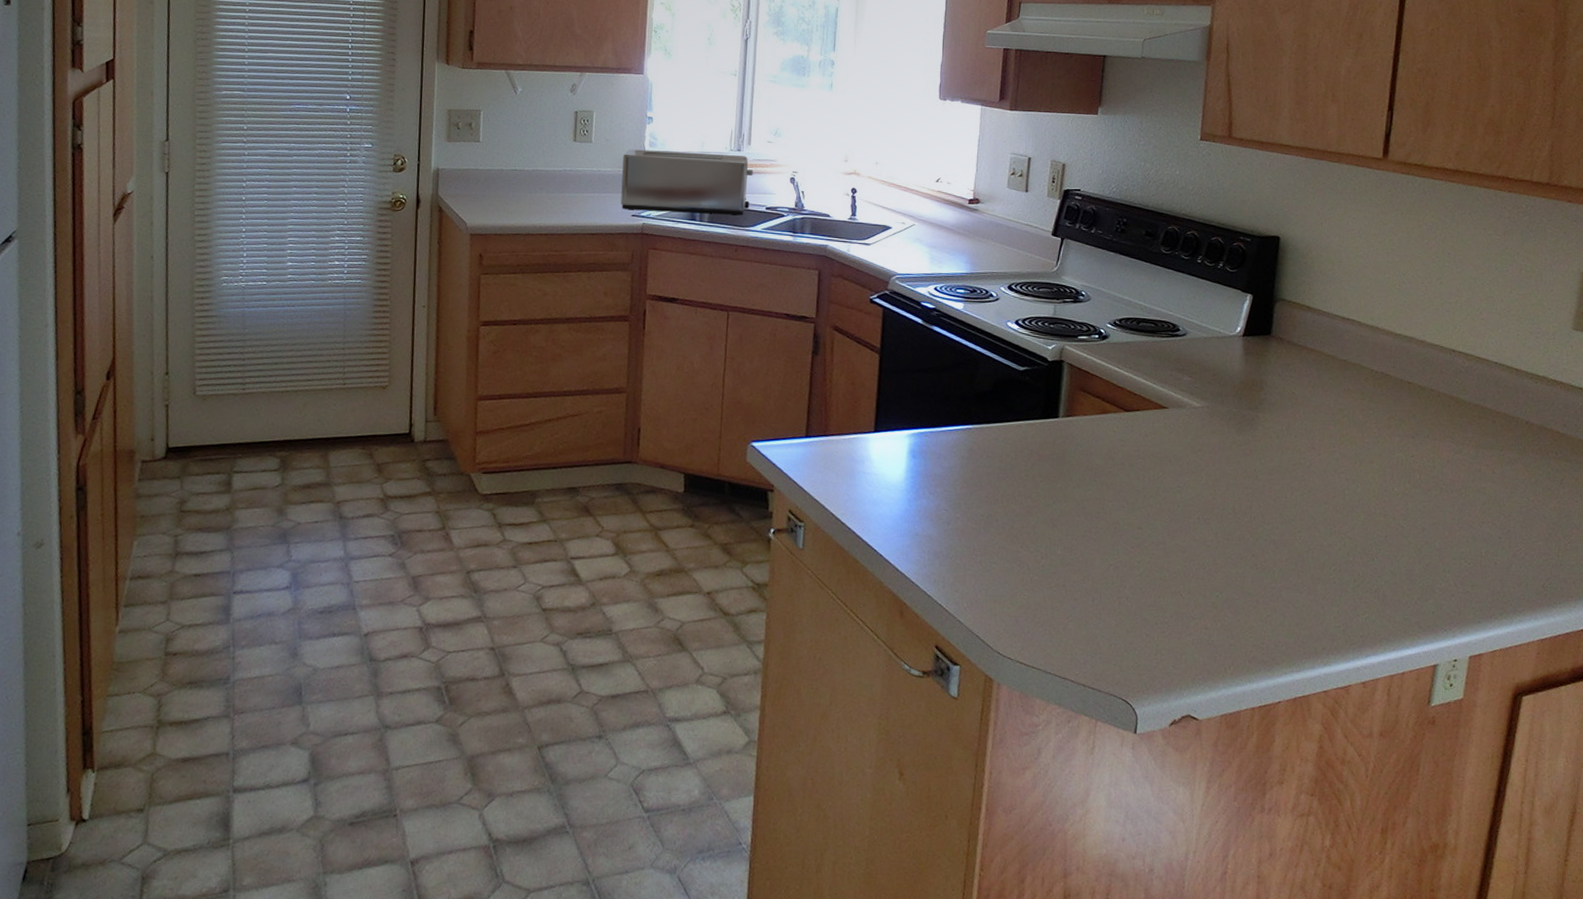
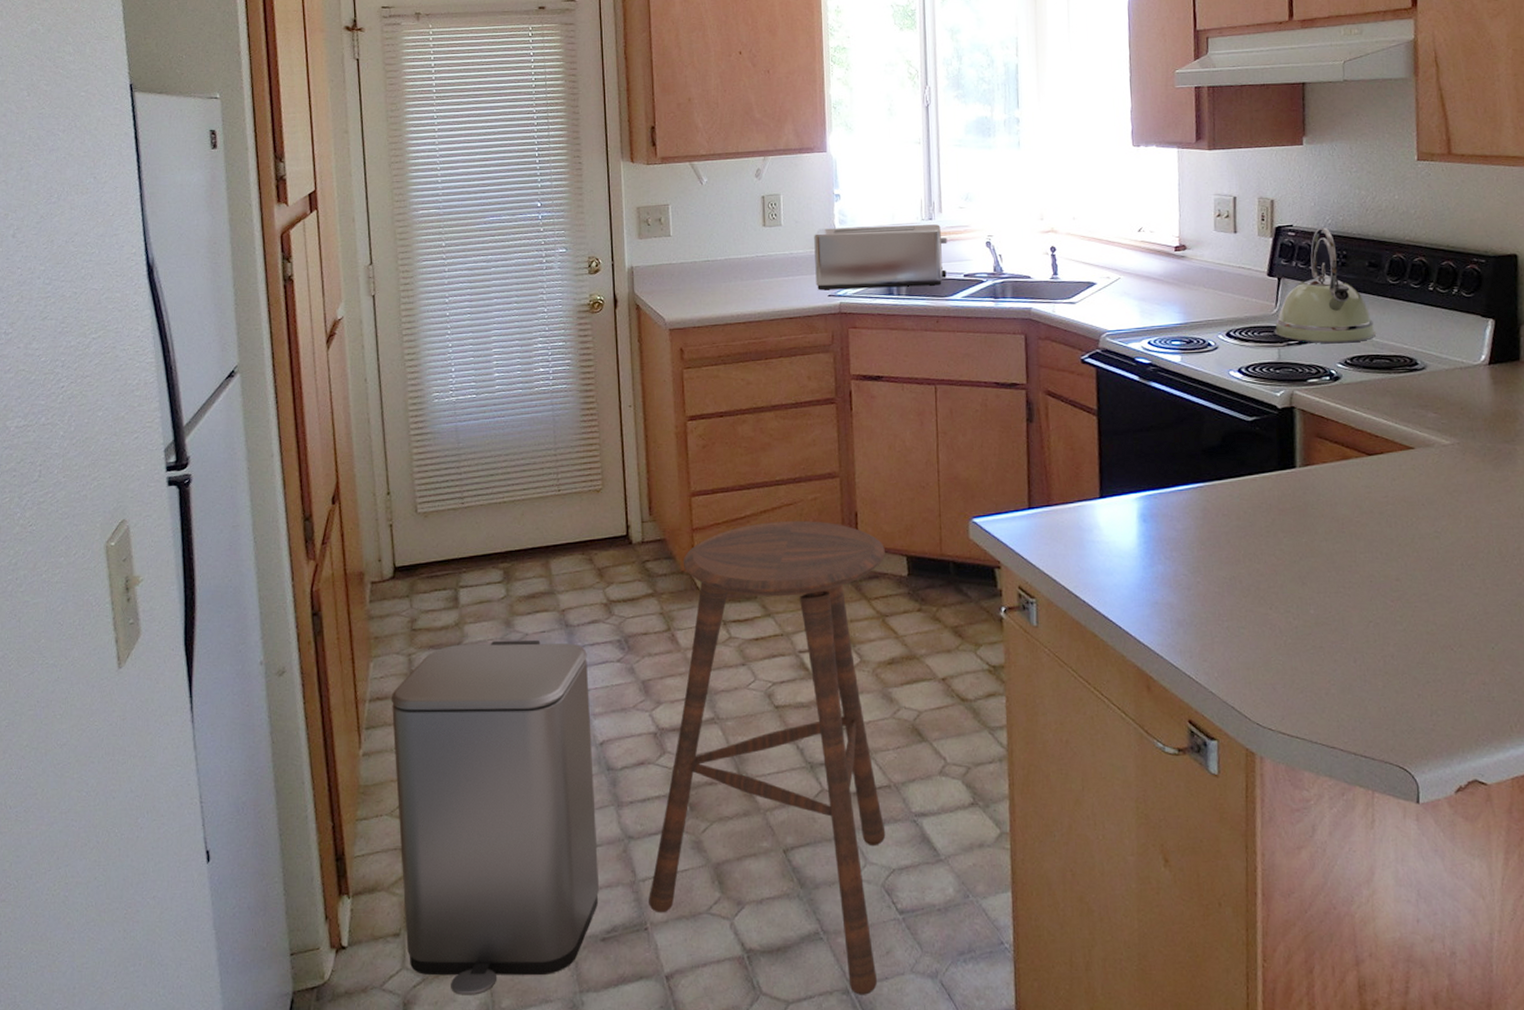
pedal bin: none [150,527,359,872] -> present [391,640,600,995]
bar stool: none [399,430,664,887] -> present [647,520,886,995]
kettle: none [1052,194,1145,305] -> present [1274,227,1376,344]

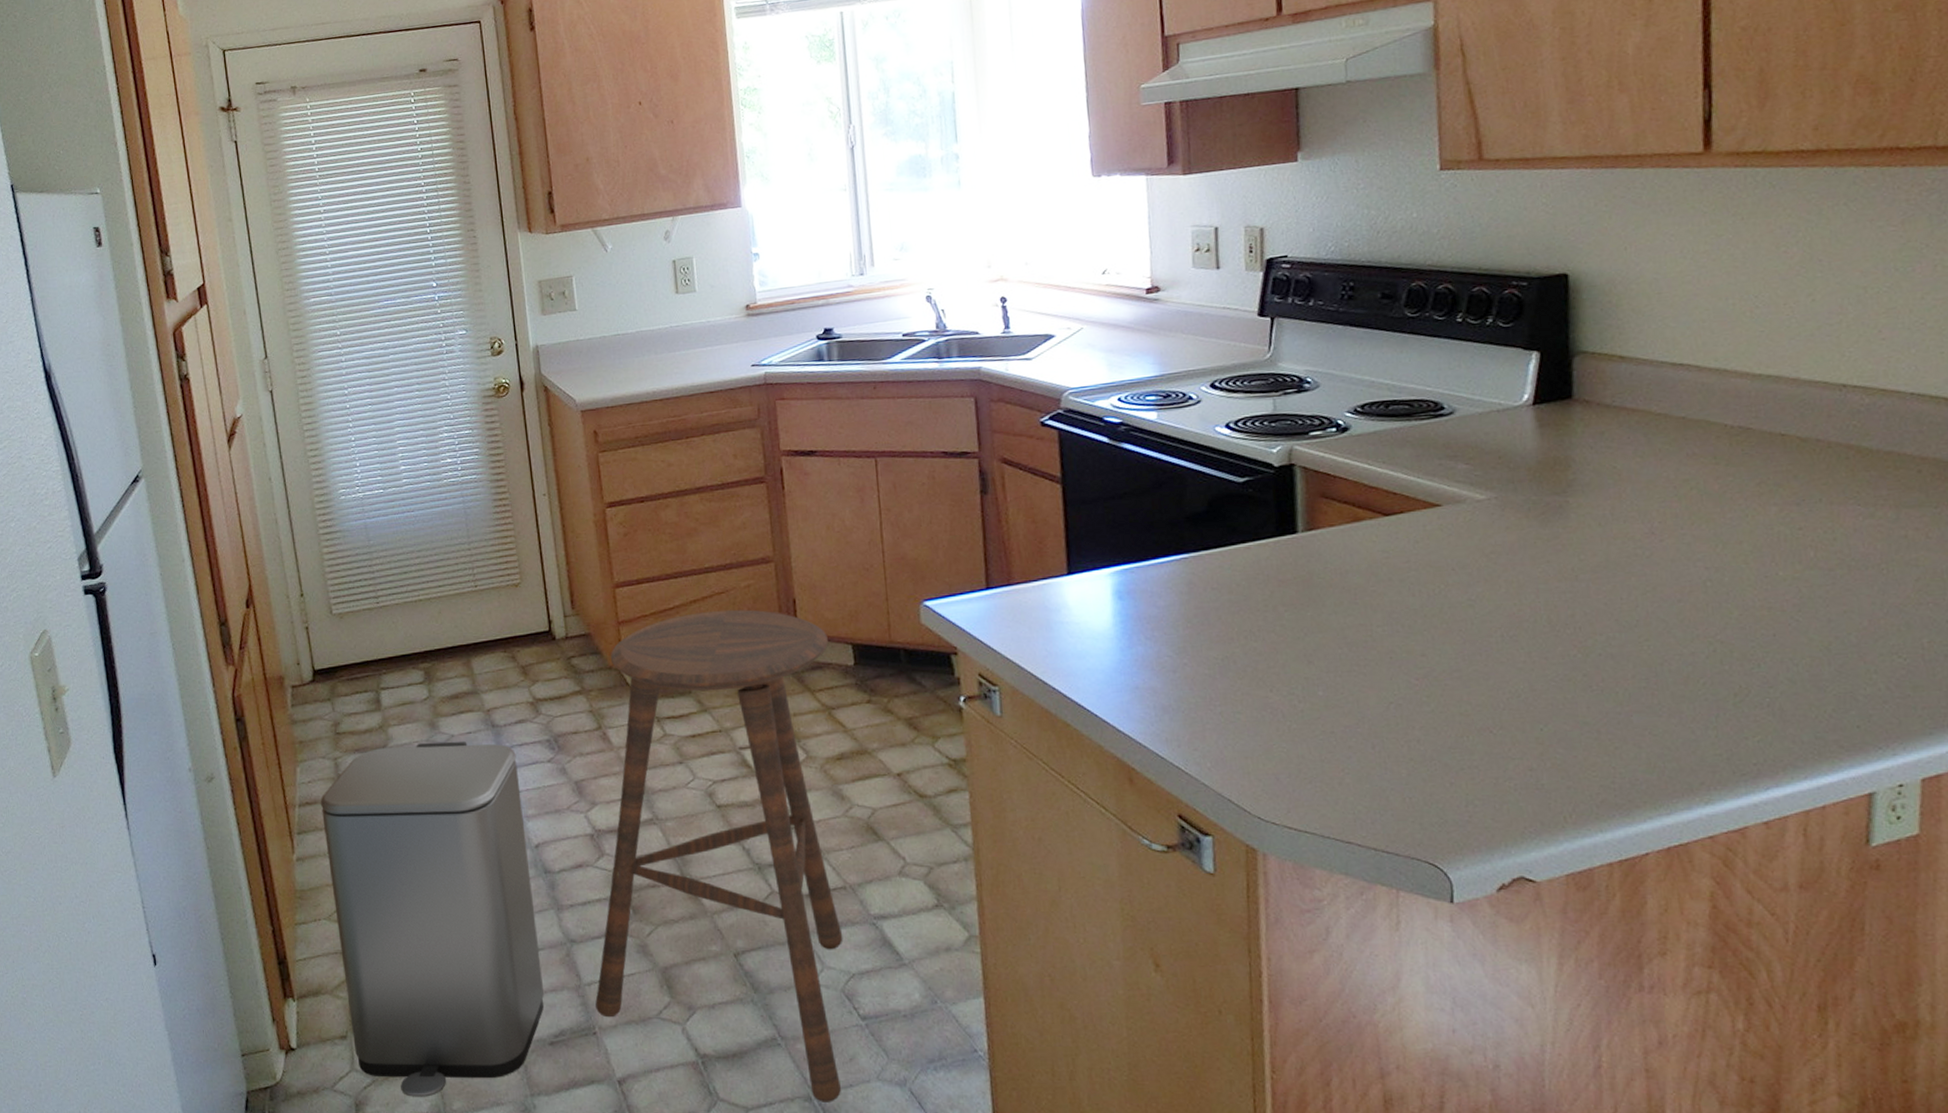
toaster: present [814,224,947,291] -> none [732,280,883,360]
kettle: present [1274,227,1376,344] -> none [1267,255,1392,391]

